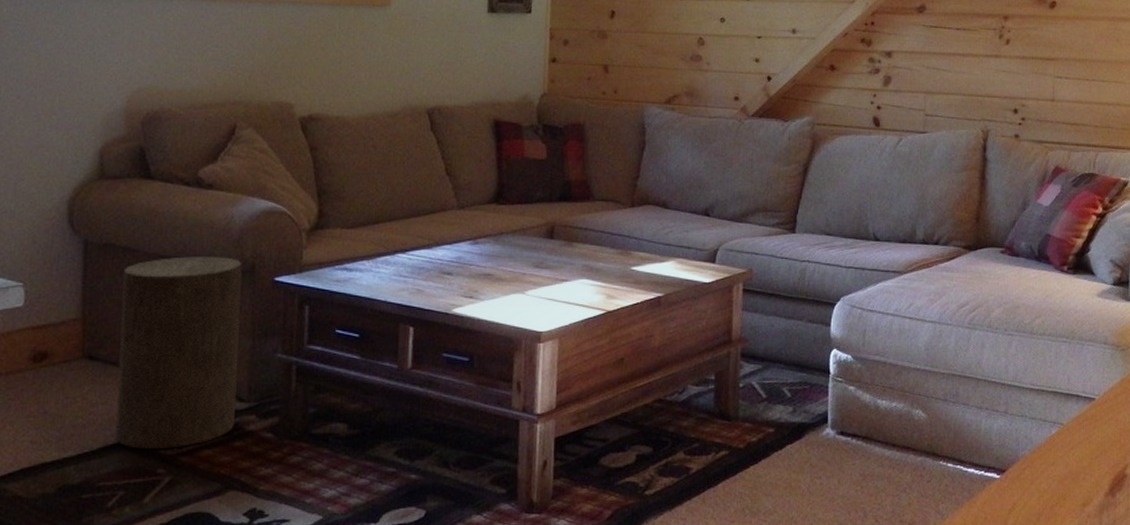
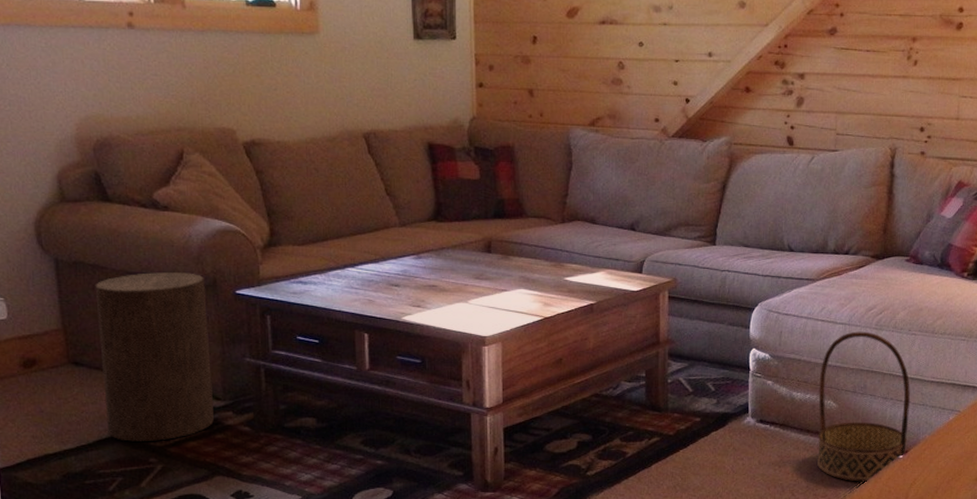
basket: none [904,331,1007,506] -> present [817,331,910,482]

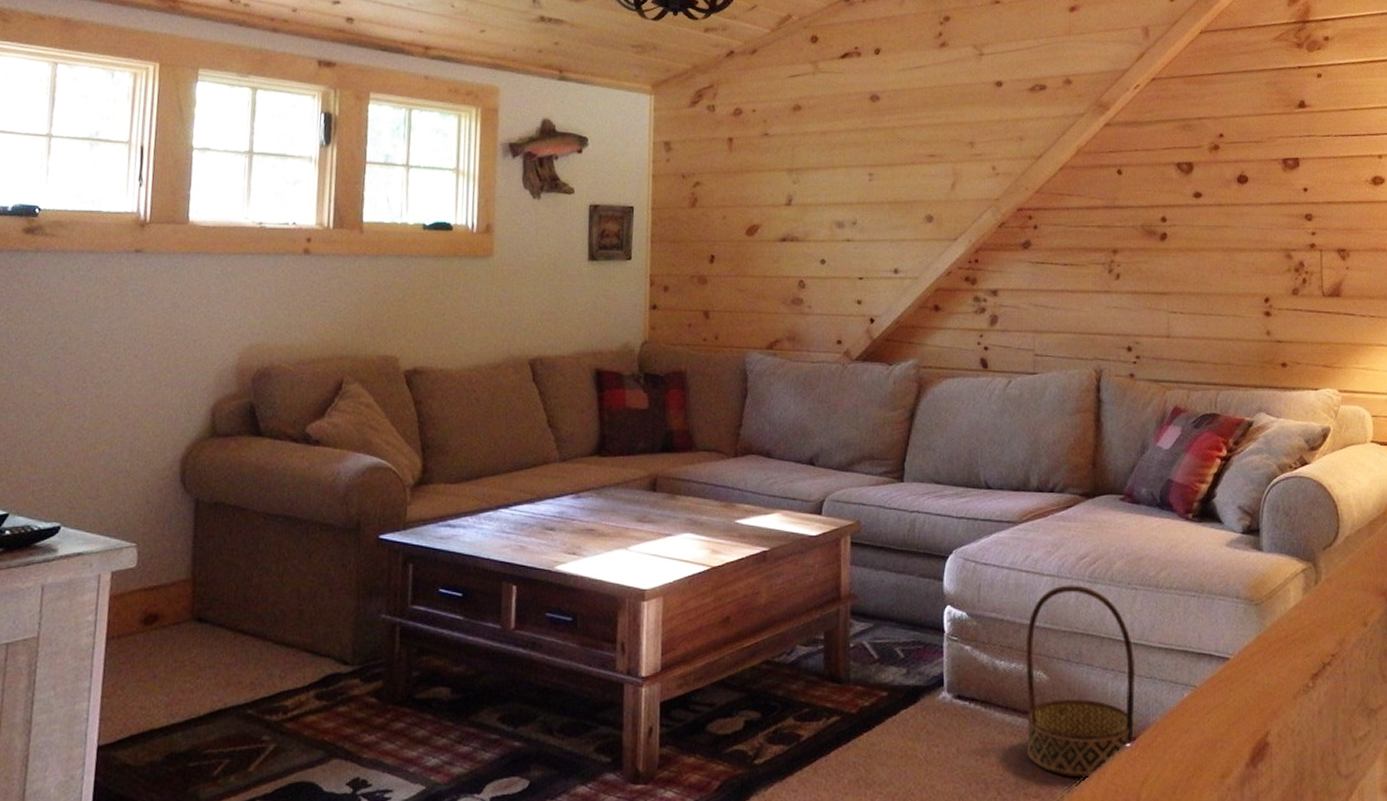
stool: present [95,272,214,441] -> none [222,514,348,714]

